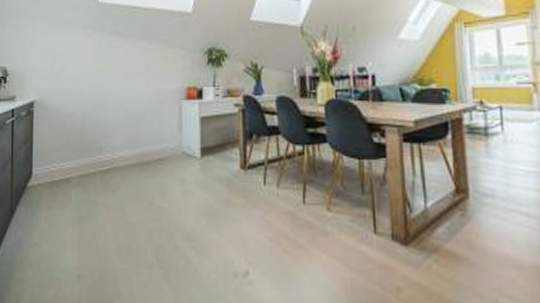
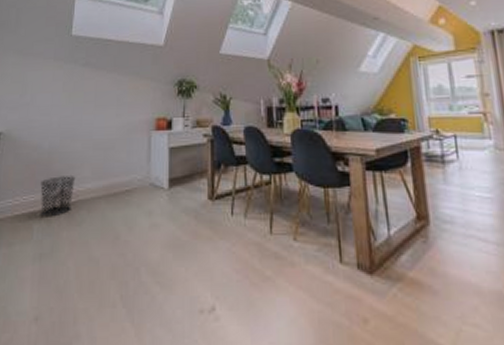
waste bin: none [76,144,109,183] -> present [40,176,76,217]

